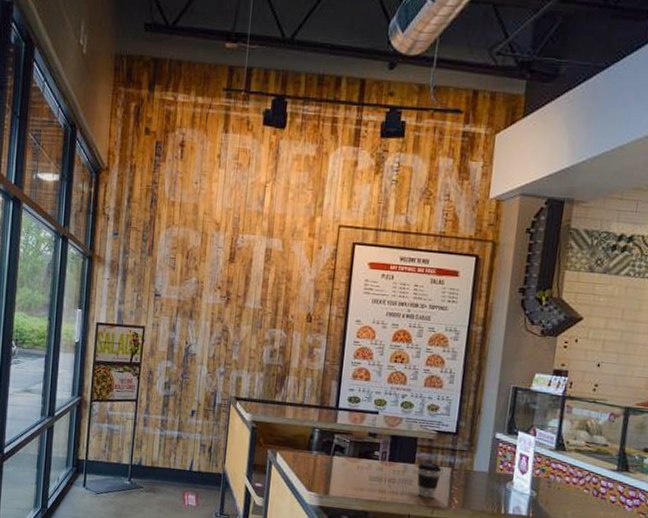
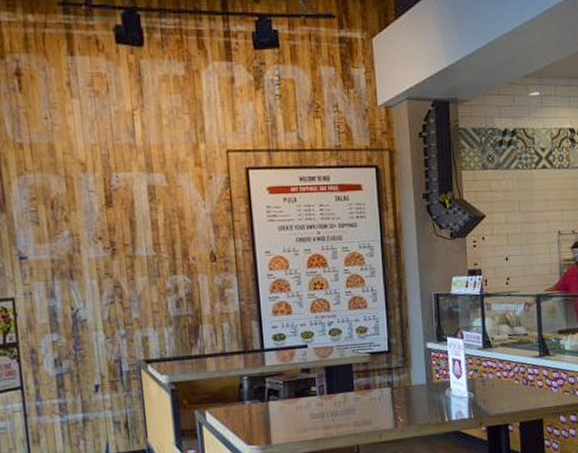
coffee cup: present [417,462,442,498] -> none [357,386,382,424]

